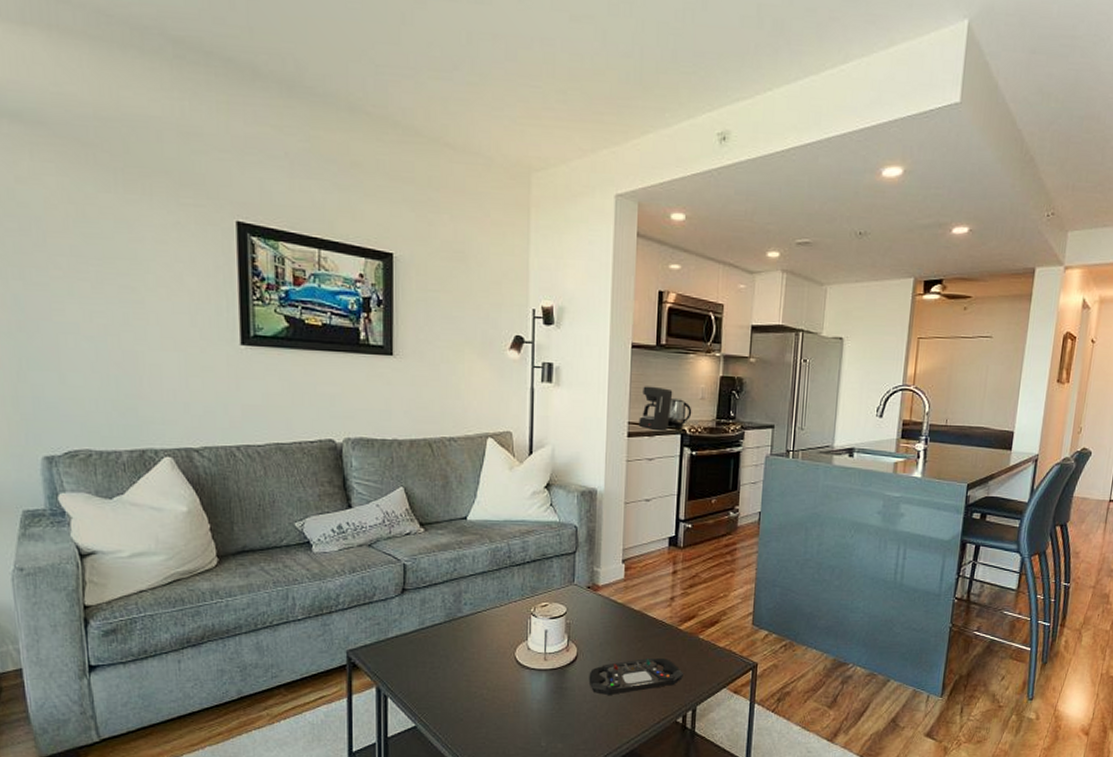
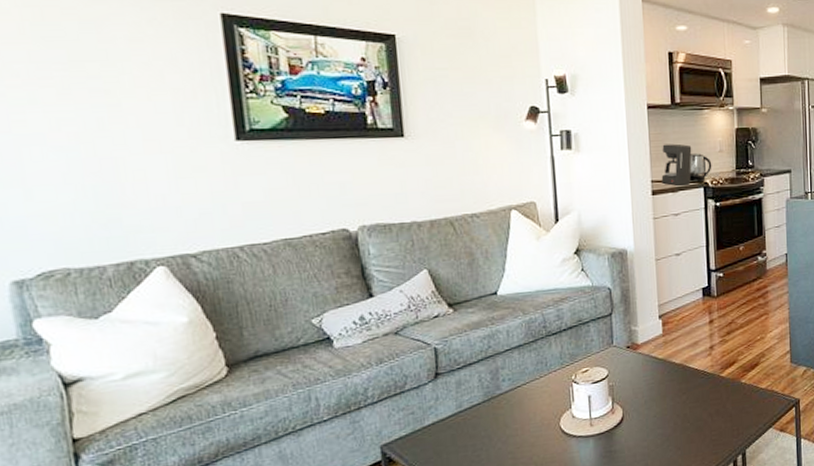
game controller: present [588,658,683,696] -> none [637,407,730,452]

